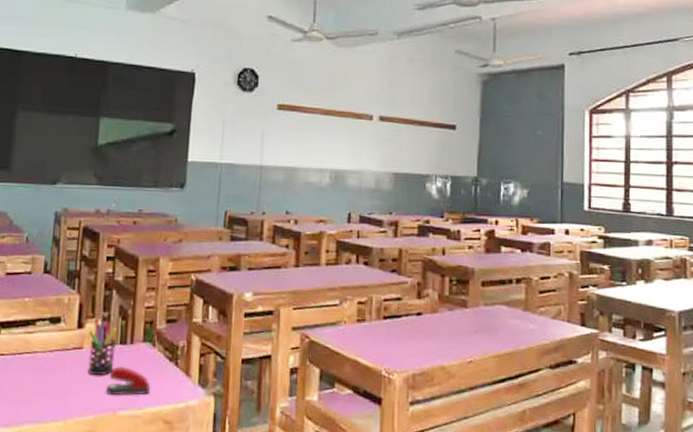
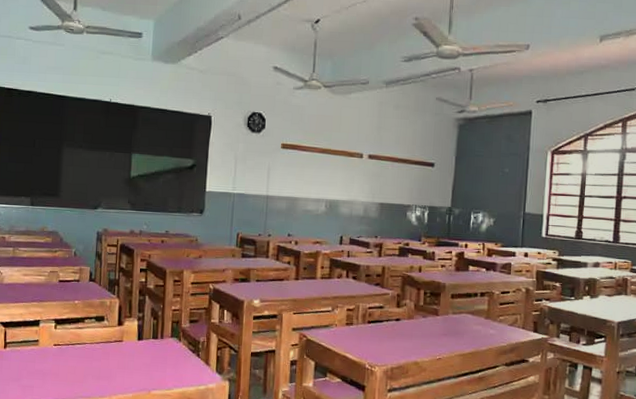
pen holder: present [88,317,117,376] -> none [127,317,150,363]
stapler: present [105,366,150,396] -> none [141,356,177,379]

